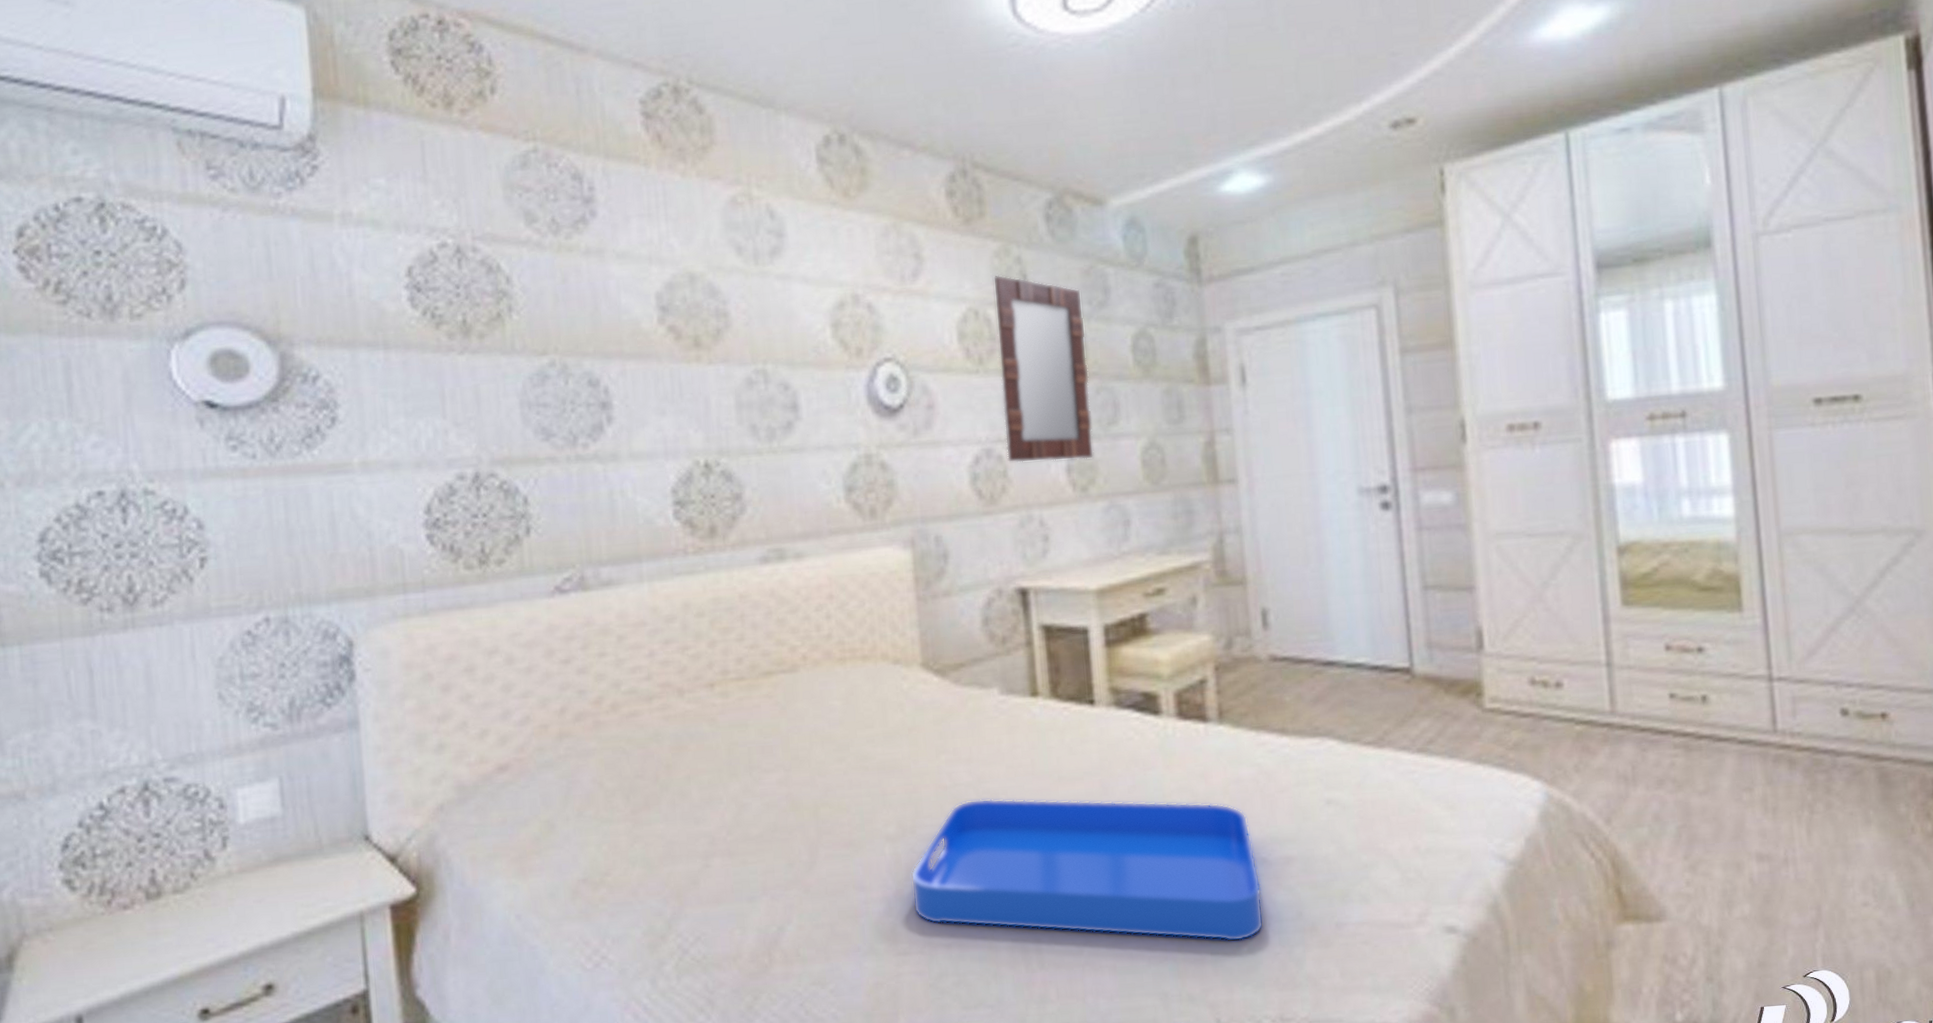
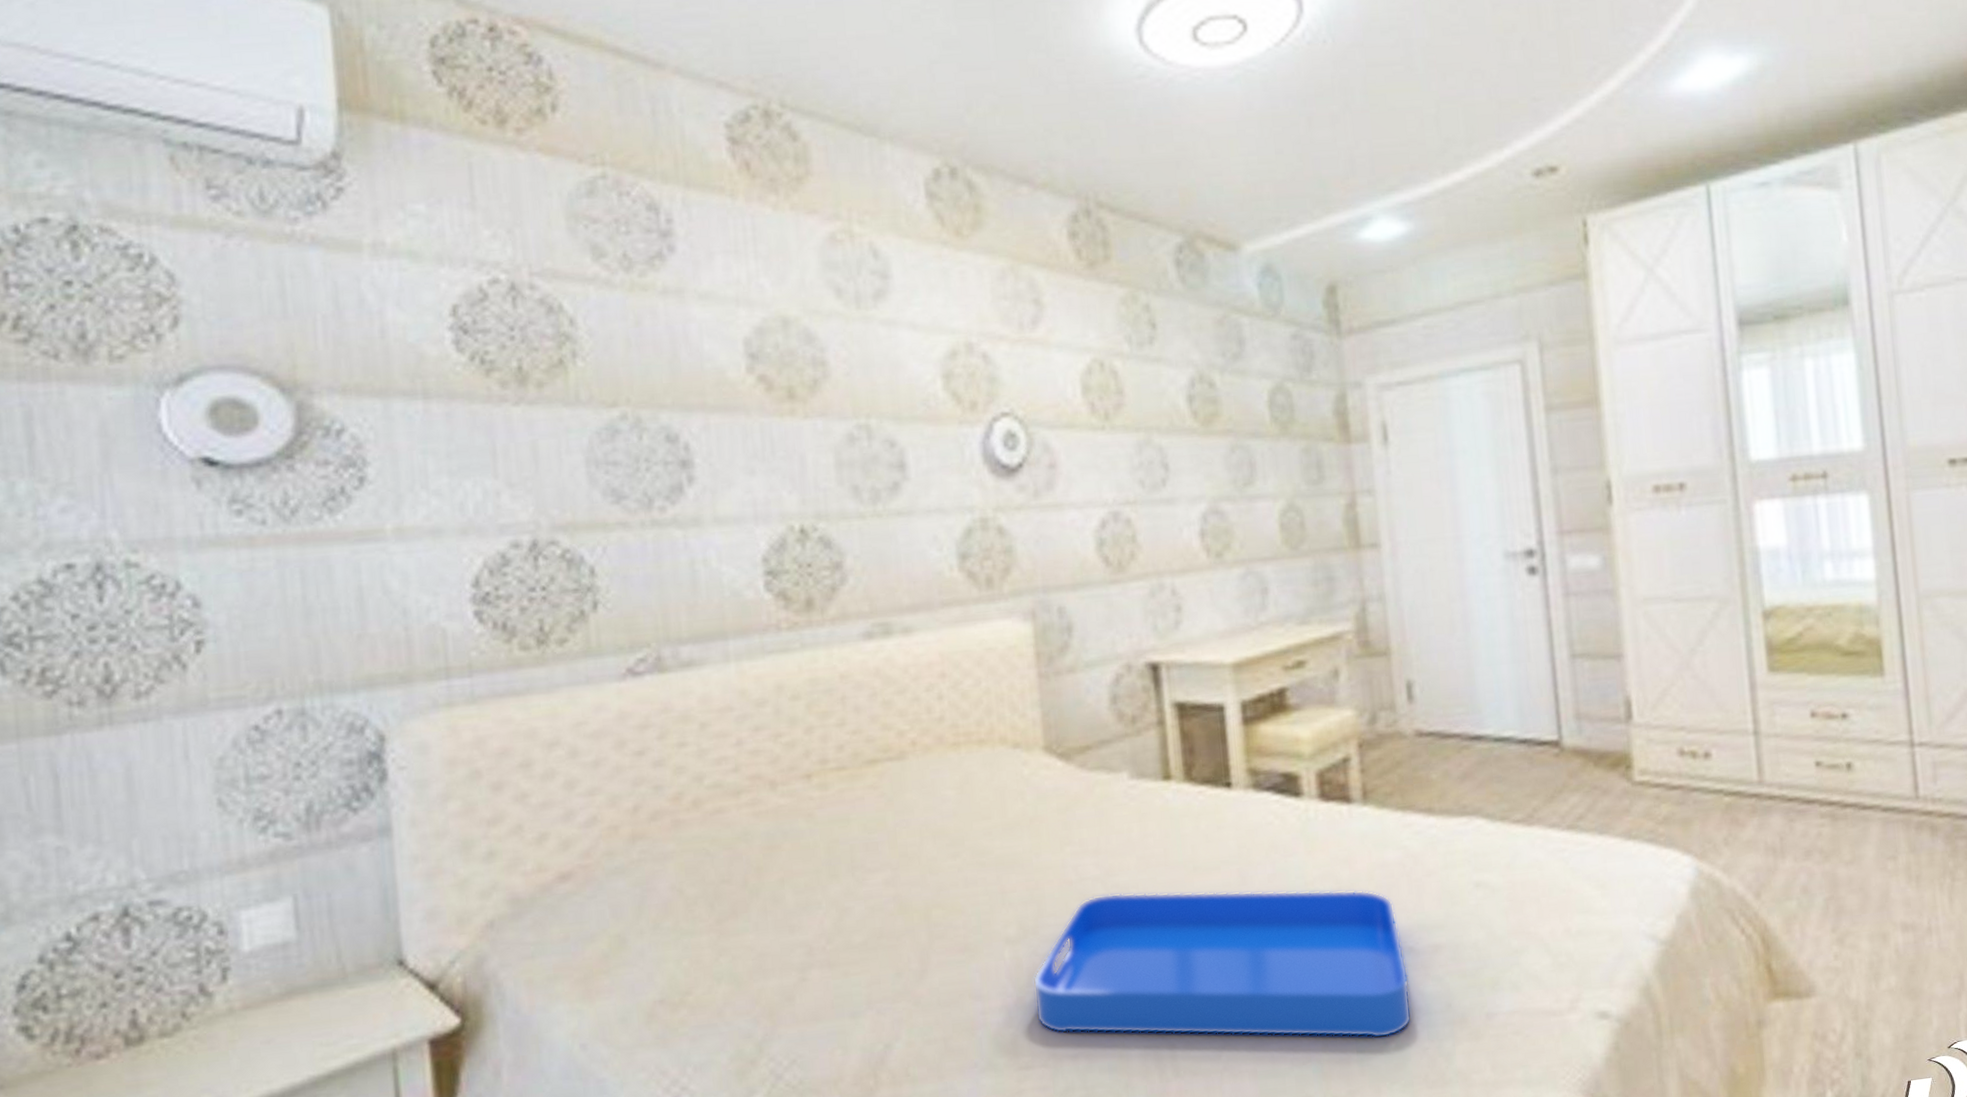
home mirror: present [993,274,1094,463] -> none [1119,323,1229,527]

